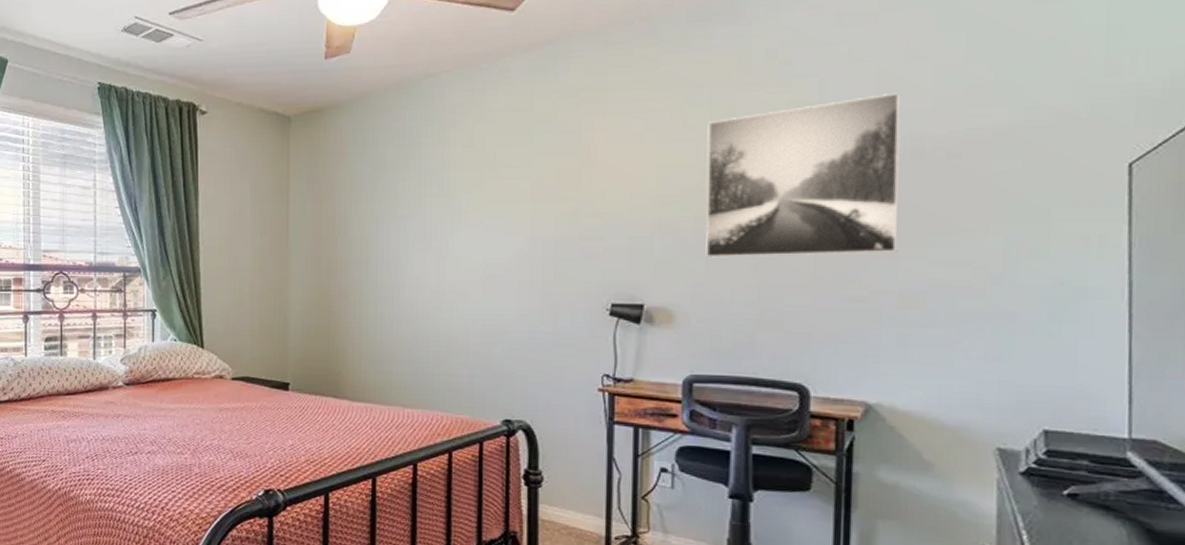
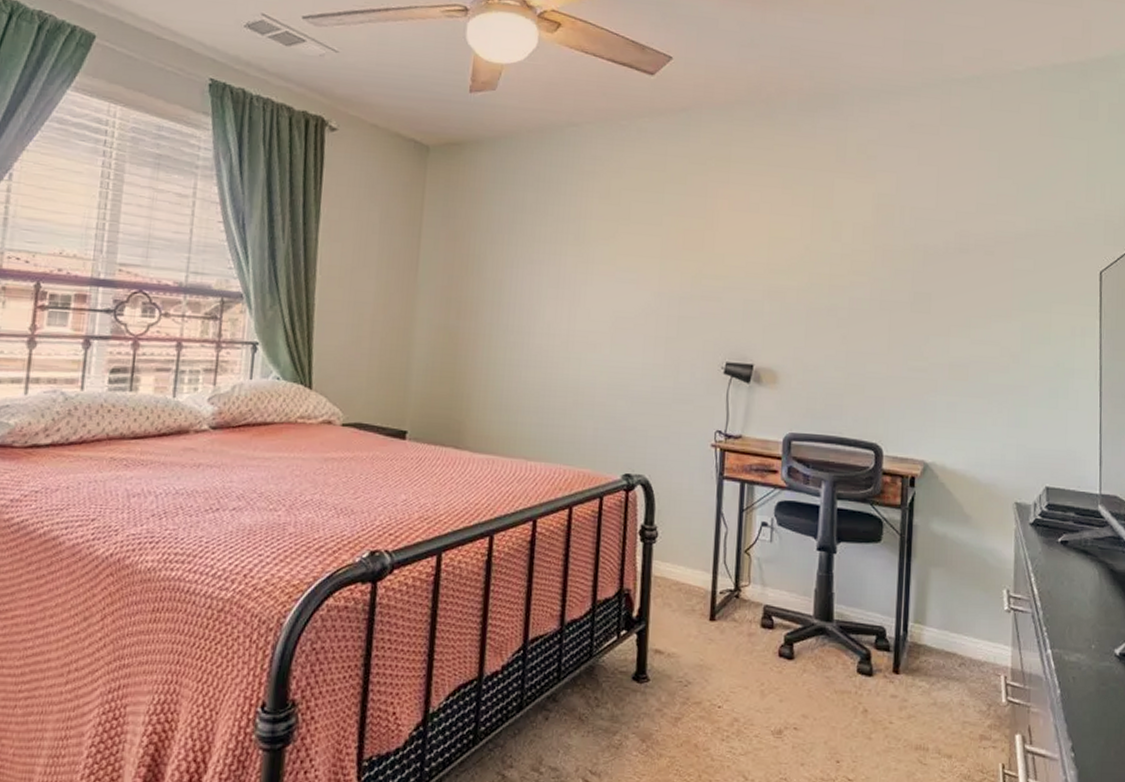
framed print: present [705,92,901,258] -> none [805,194,954,331]

